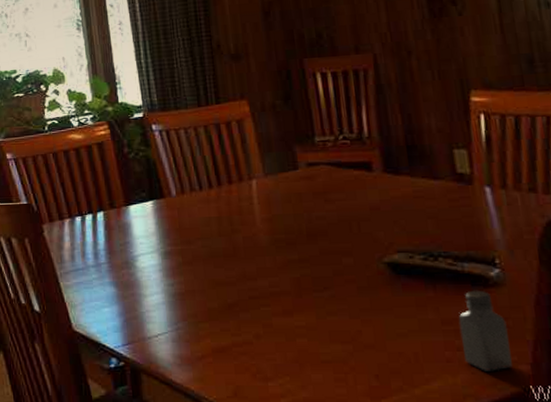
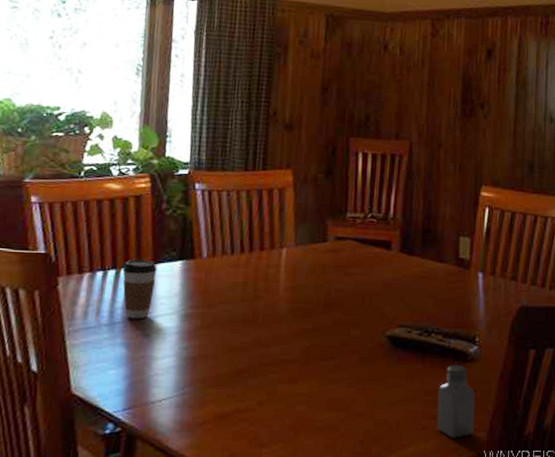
coffee cup: none [98,202,132,259] -> present [122,259,157,319]

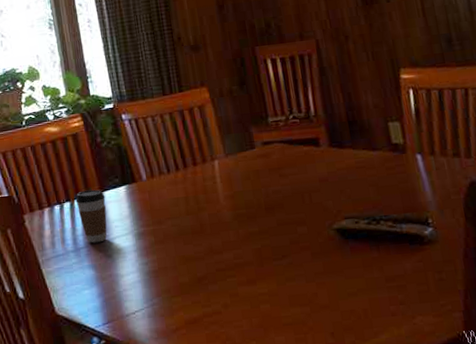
saltshaker: present [437,364,476,438] -> none [399,248,448,321]

